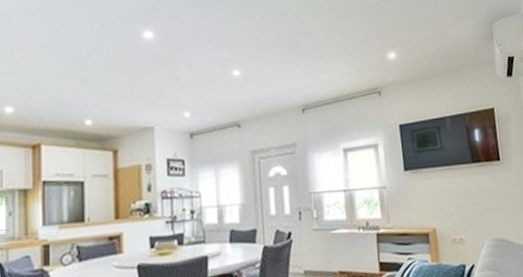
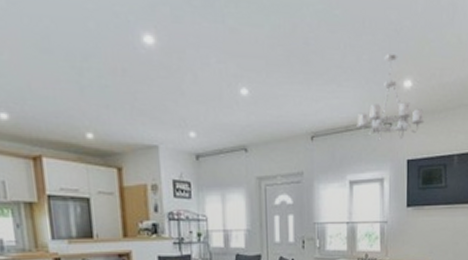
chandelier: none [346,31,412,109] -> present [357,54,425,141]

